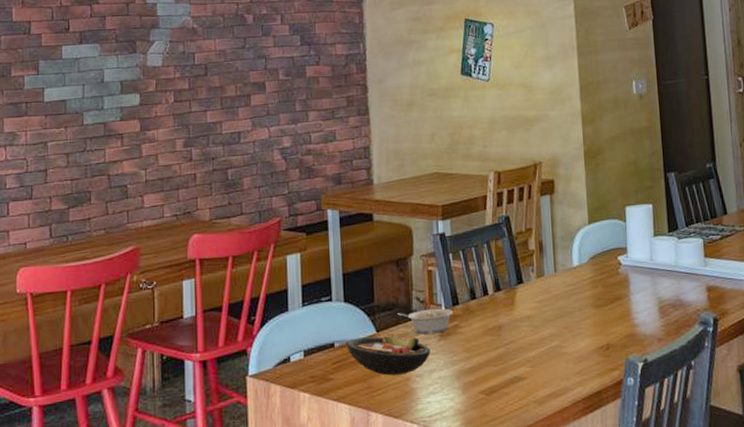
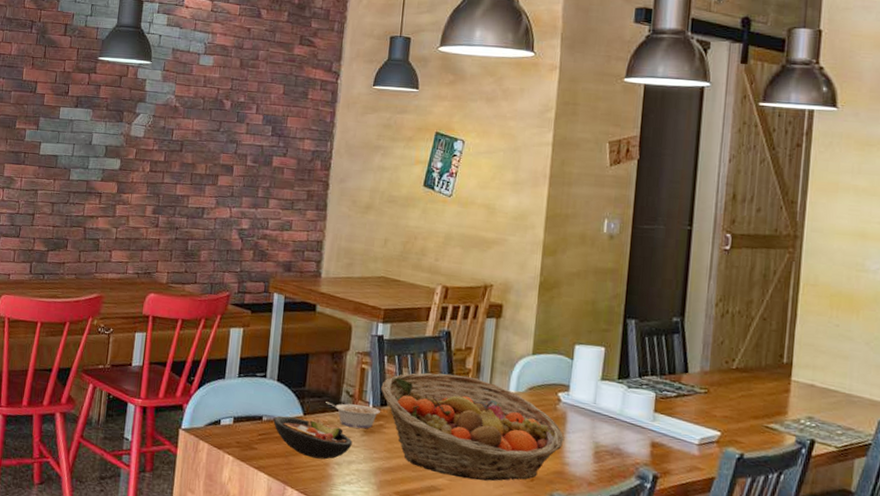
fruit basket: none [450,257,631,363] -> present [381,373,565,481]

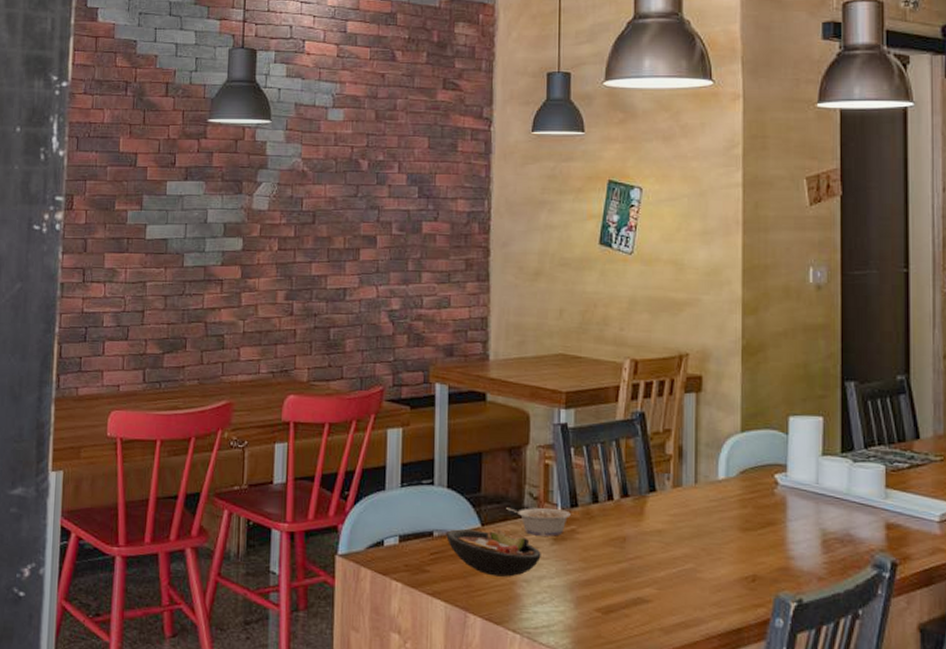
fruit basket: present [381,373,565,481] -> none [570,462,787,587]

